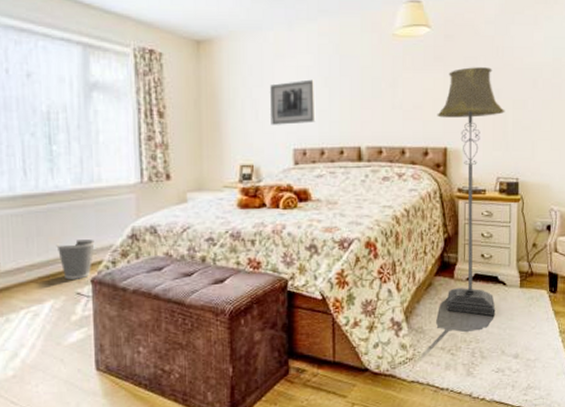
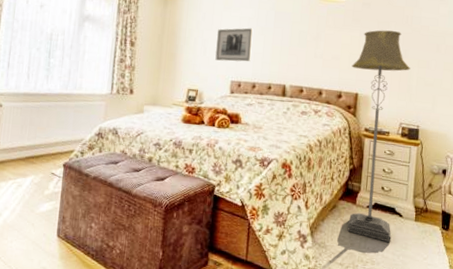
wastebasket: present [56,239,95,280] -> none [42,132,71,163]

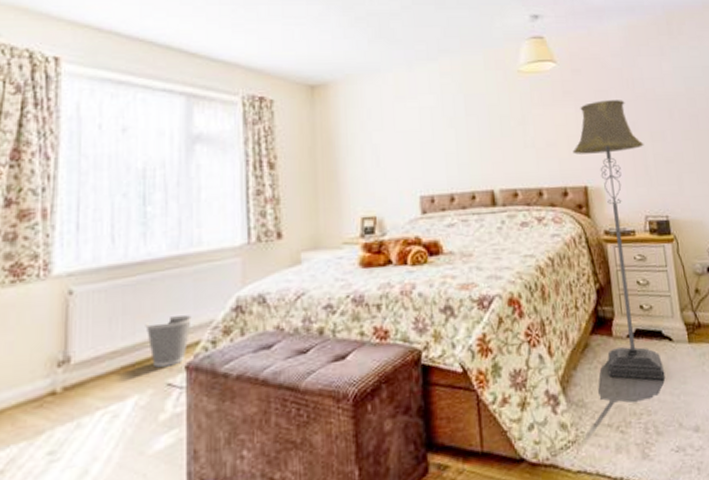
wastebasket: none [42,132,71,163] -> present [145,315,192,368]
wall art: present [215,28,254,62] -> none [391,120,443,171]

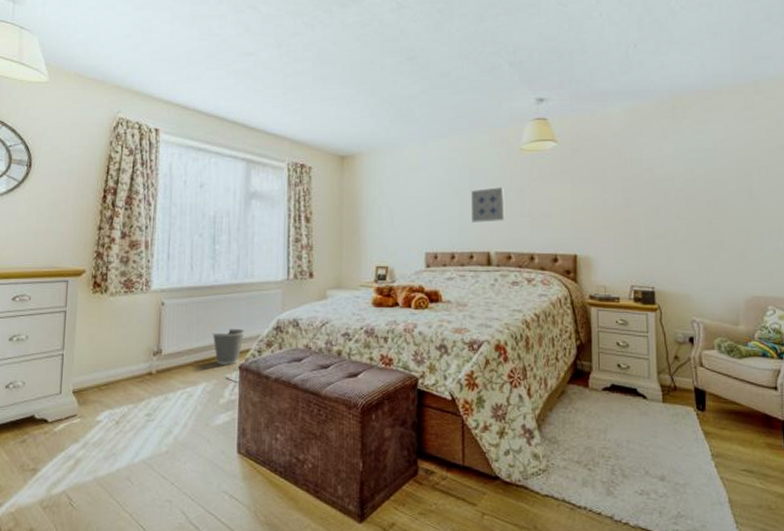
wall art: none [467,115,508,157] -> present [471,187,505,222]
floor lamp: present [572,100,666,380] -> none [565,178,637,432]

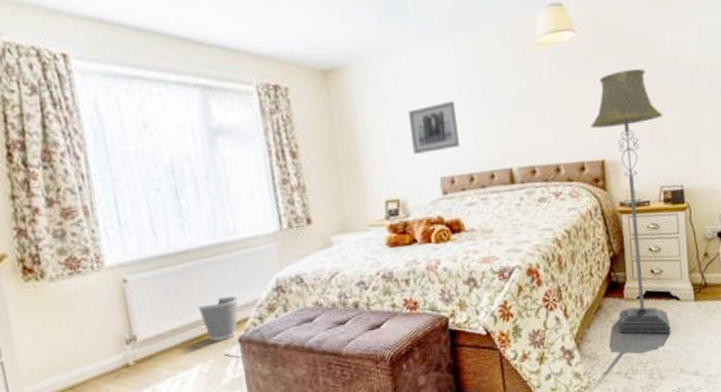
wall art: none [405,189,447,230] -> present [408,100,461,154]
wall art: present [471,187,505,222] -> none [484,91,525,136]
floor lamp: none [565,178,637,432] -> present [590,69,671,334]

